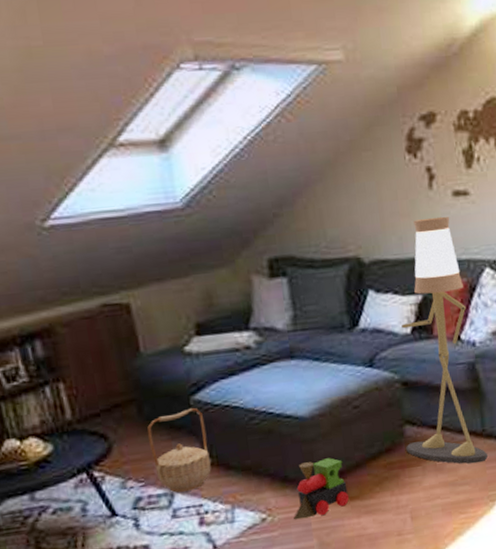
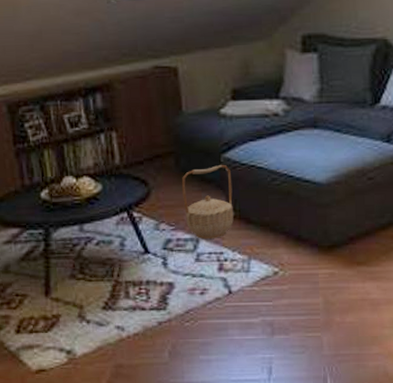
toy train: present [294,458,349,520] -> none [303,223,356,277]

